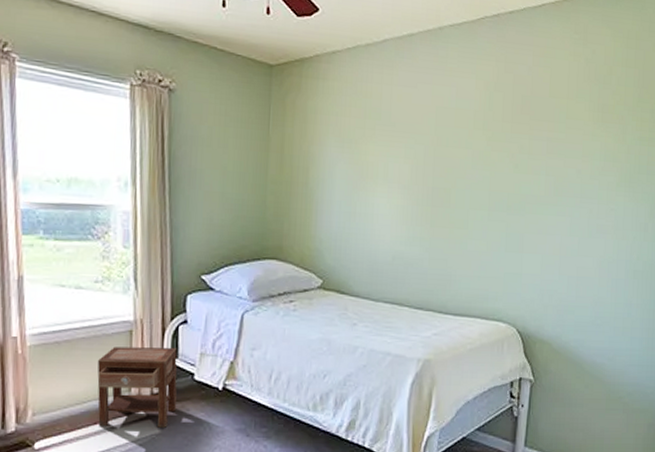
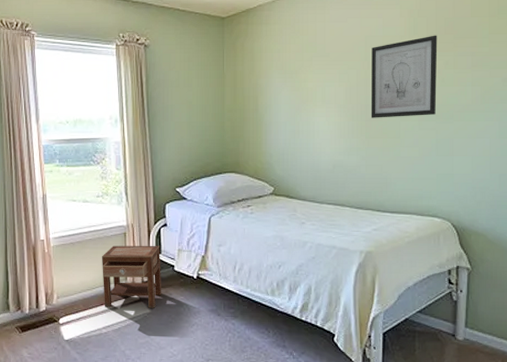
wall art: none [437,113,514,205] -> present [370,35,438,118]

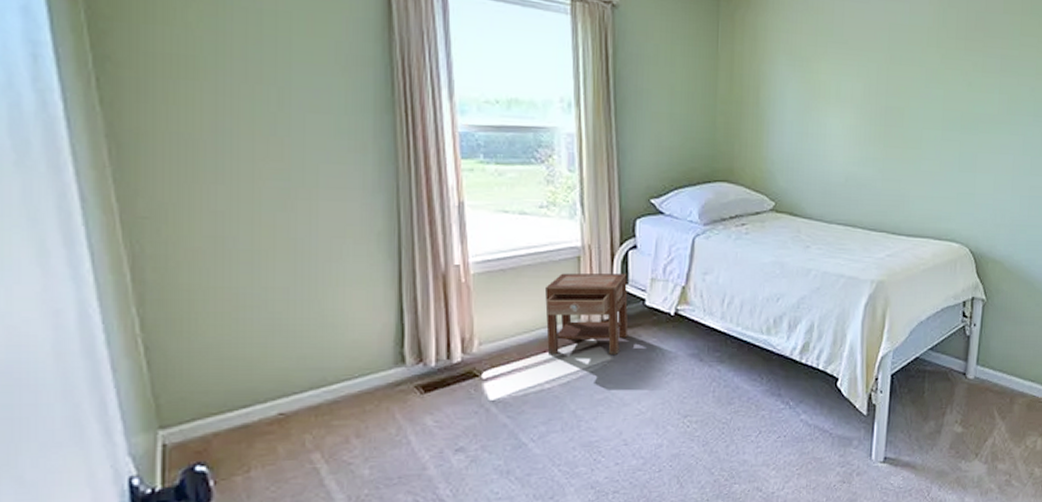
wall art: present [370,35,438,118] -> none [890,30,968,125]

